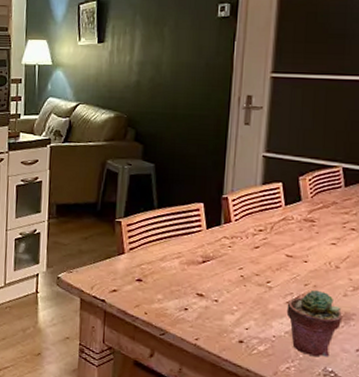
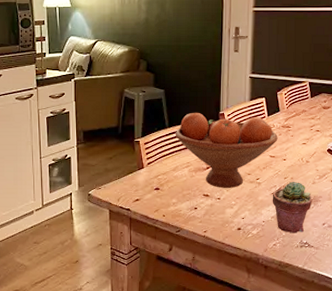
fruit bowl: none [165,193,298,290] -> present [175,112,278,188]

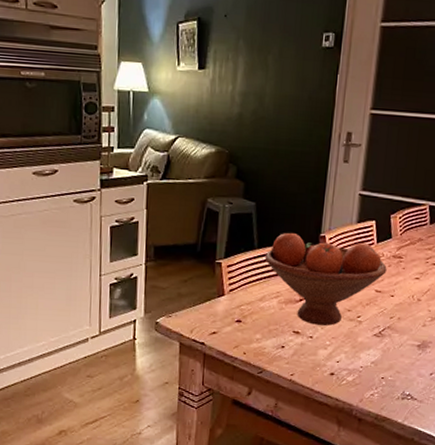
potted succulent: present [272,181,313,234] -> none [373,322,421,383]

